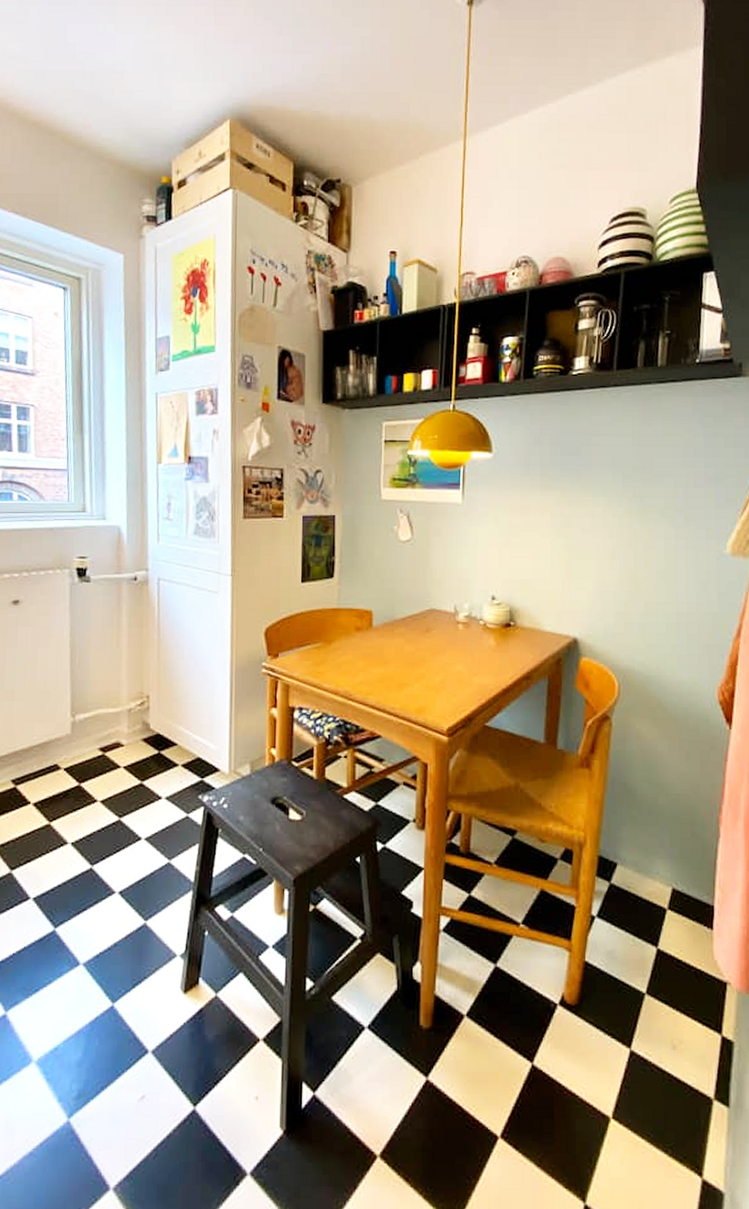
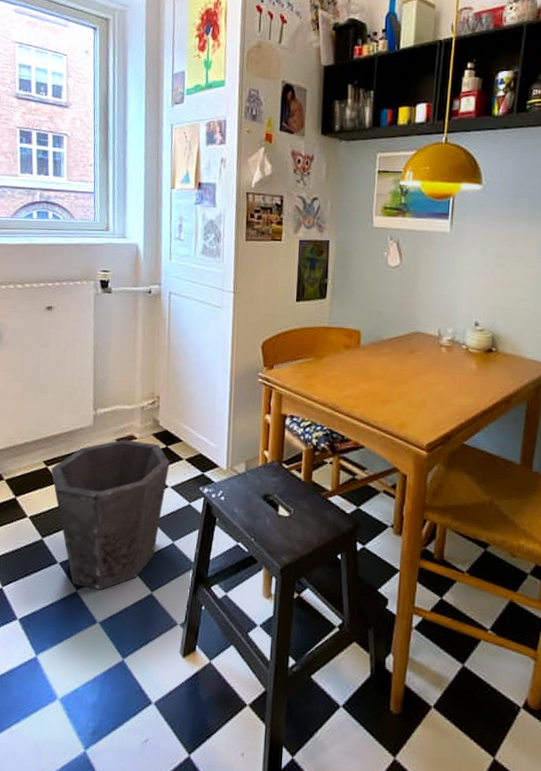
waste bin: none [20,747,164,926] -> present [51,439,170,591]

